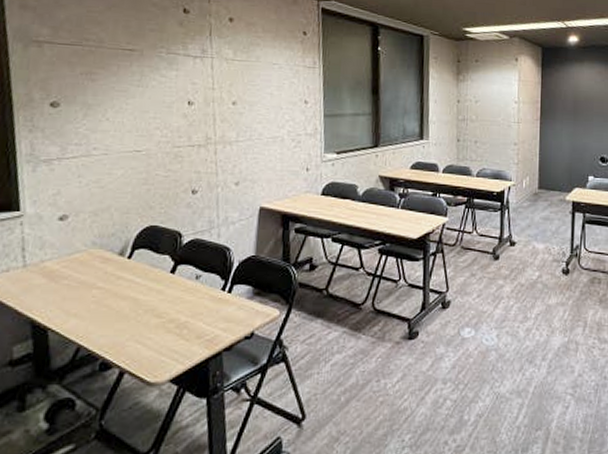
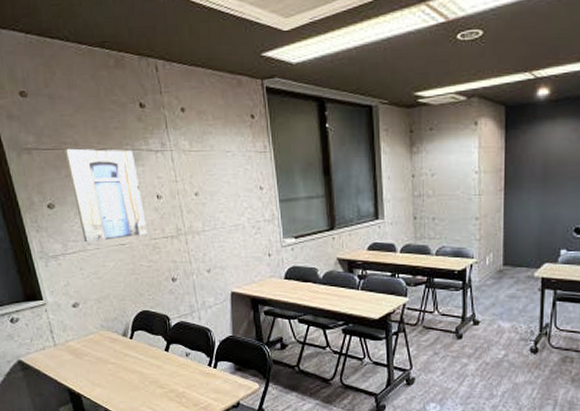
wall art: none [84,45,171,147] -> present [65,148,148,243]

